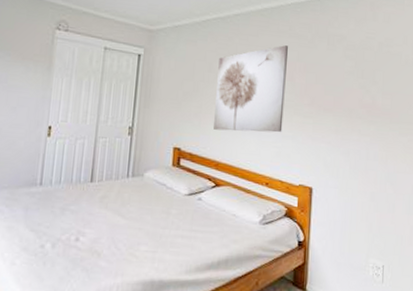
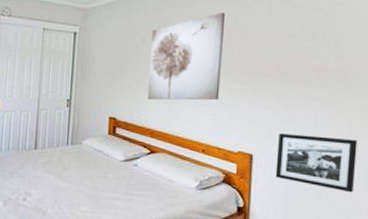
picture frame: none [332,167,401,225] -> present [275,133,358,193]

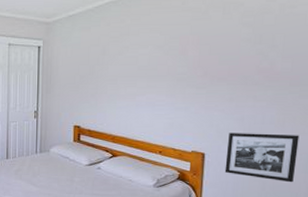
wall art: present [148,13,225,101] -> none [109,20,181,107]

